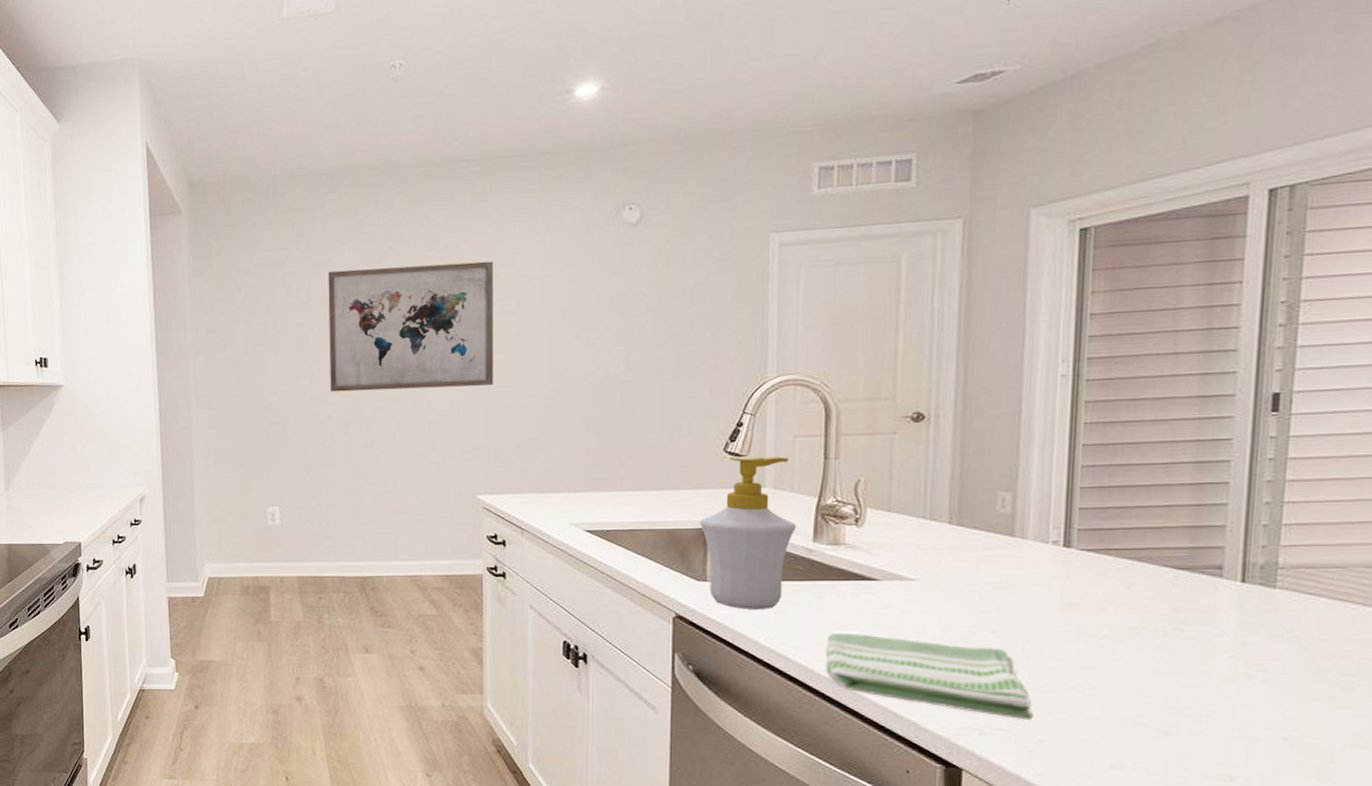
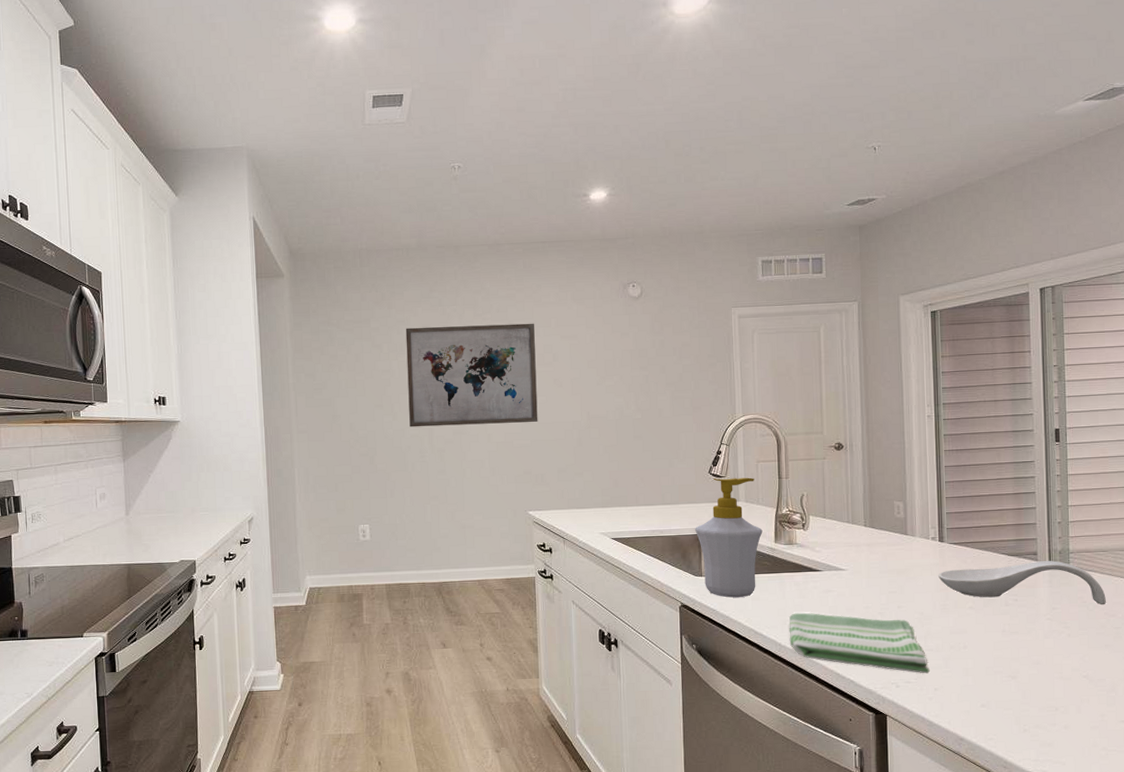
spoon rest: none [1058,578,1334,643] -> present [938,561,1106,605]

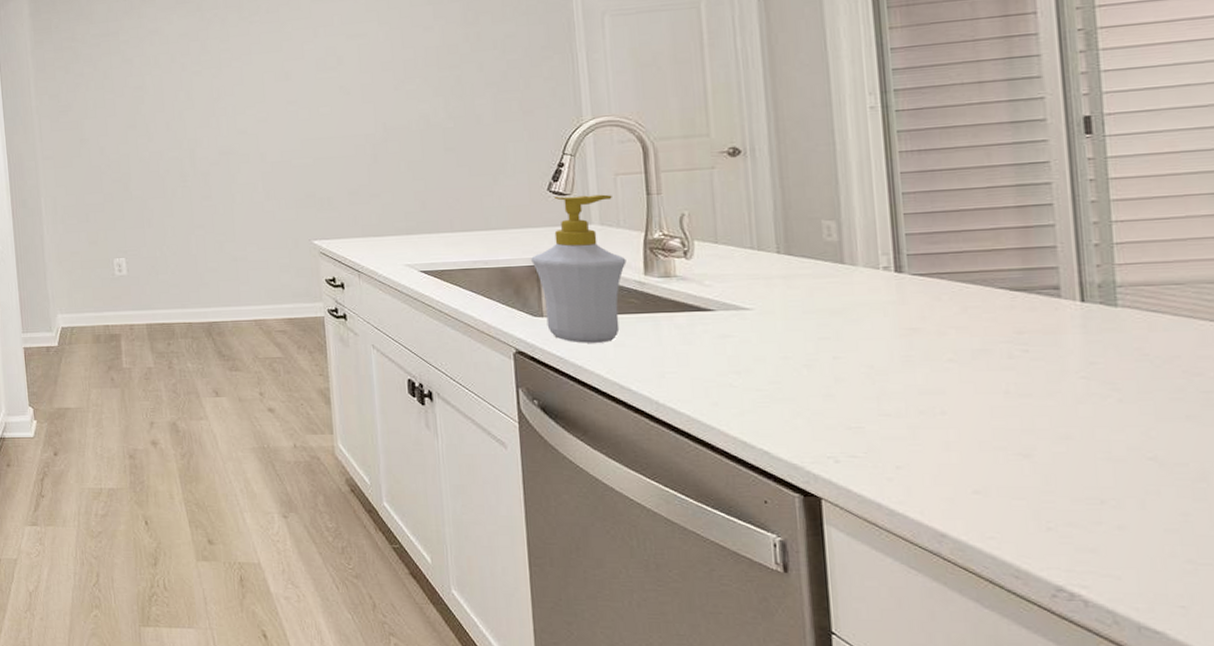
wall art: present [405,323,538,428] -> none [159,22,322,149]
dish towel: present [789,612,930,674] -> none [668,363,887,447]
spoon rest: present [938,561,1106,605] -> none [896,297,1185,360]

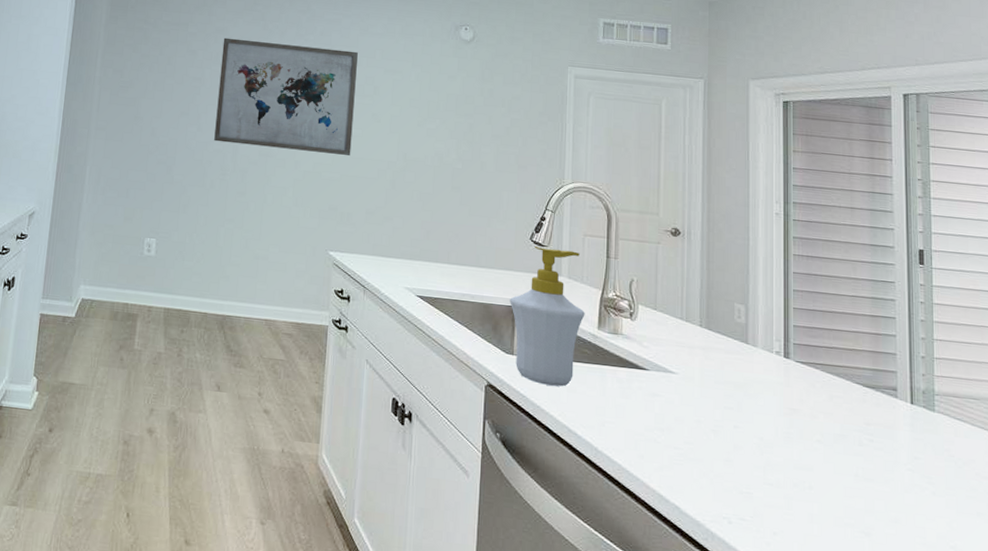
wall art: none [159,22,322,149] -> present [214,37,358,157]

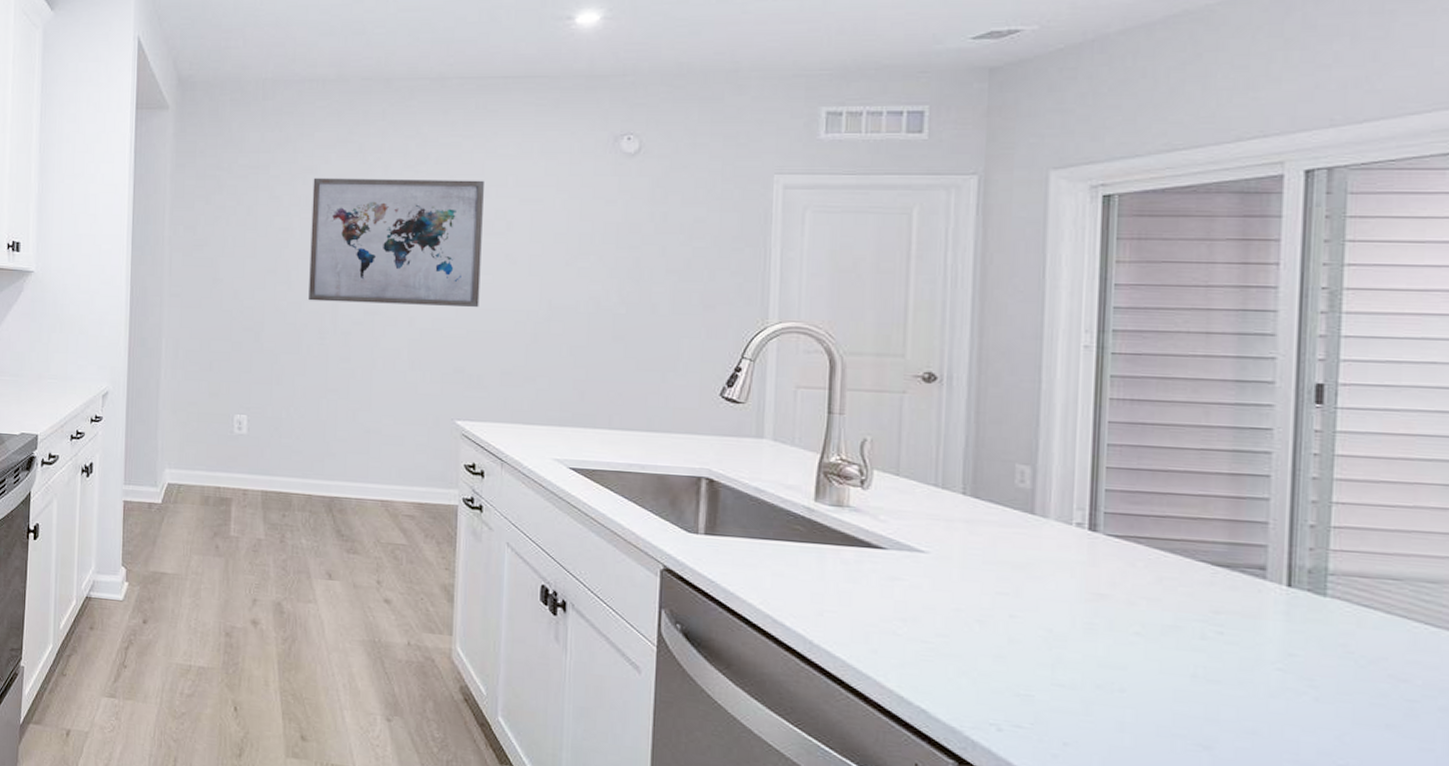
soap bottle: present [510,246,585,387] -> none [693,403,797,570]

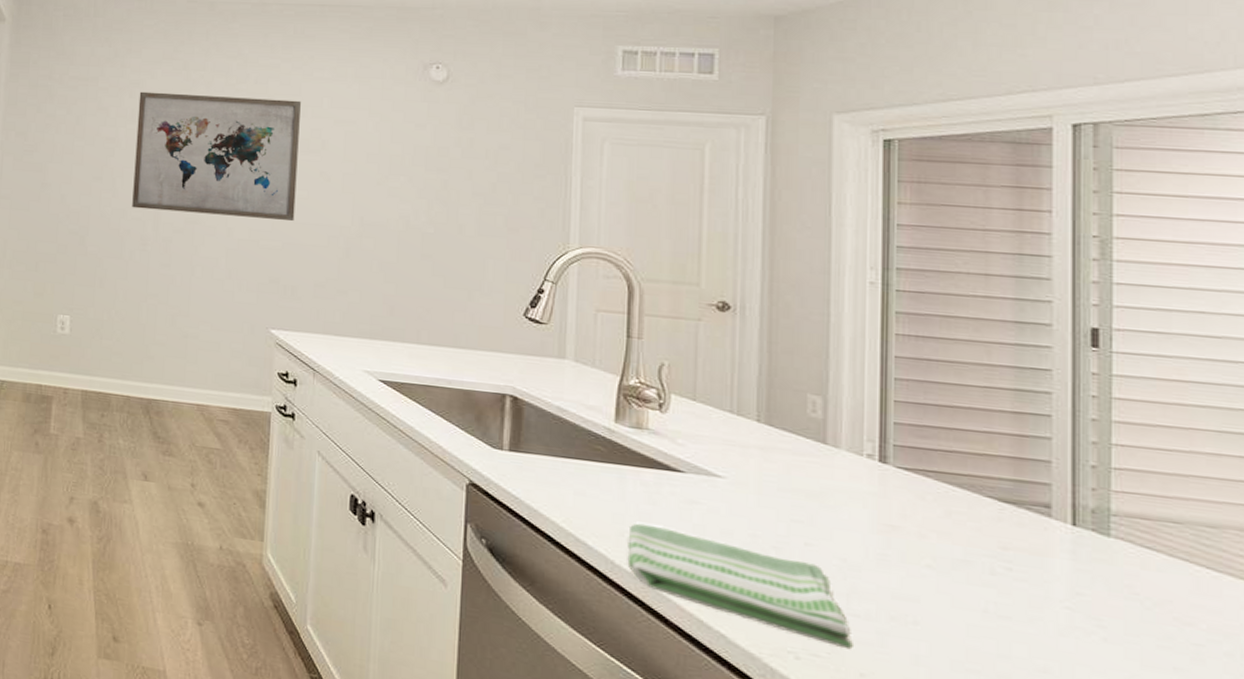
dish towel: none [826,602,1057,719] -> present [627,523,853,650]

